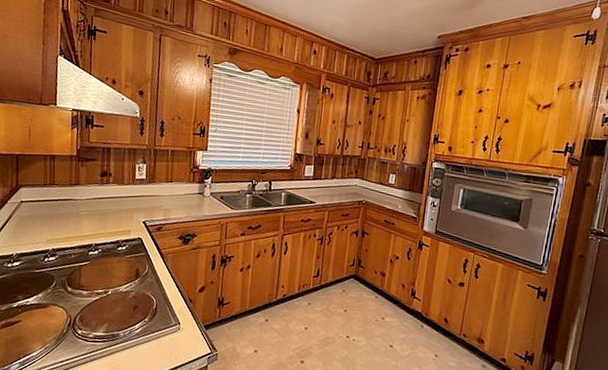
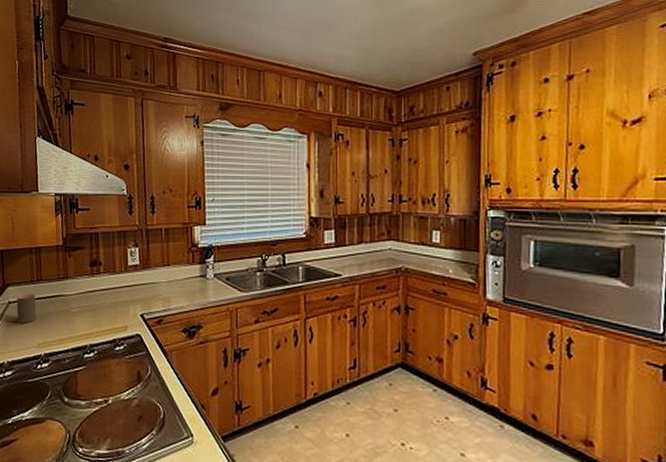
cup: none [27,195,48,222] -> present [16,294,37,324]

